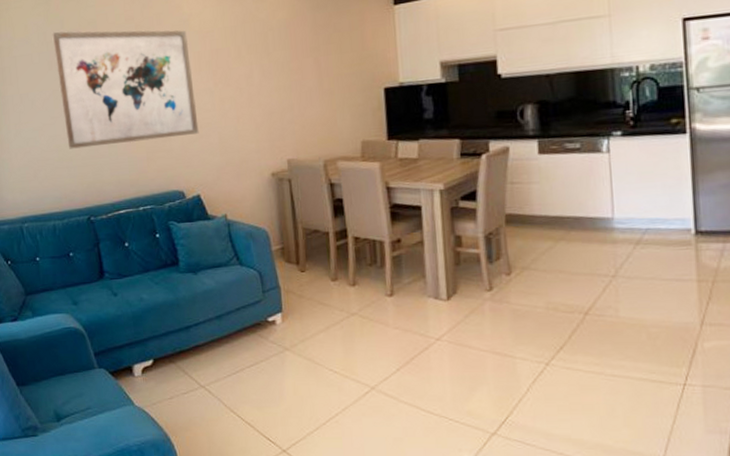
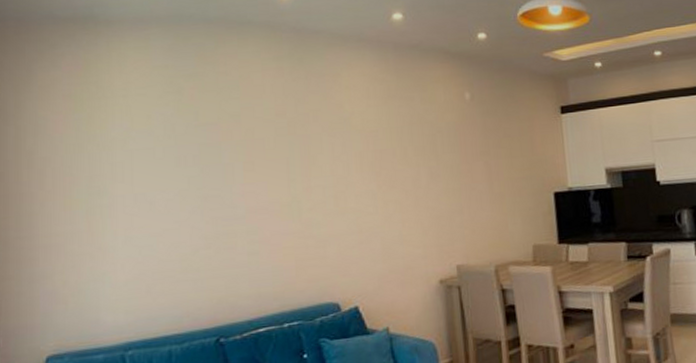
wall art: present [52,30,199,149] -> none [183,124,359,258]

